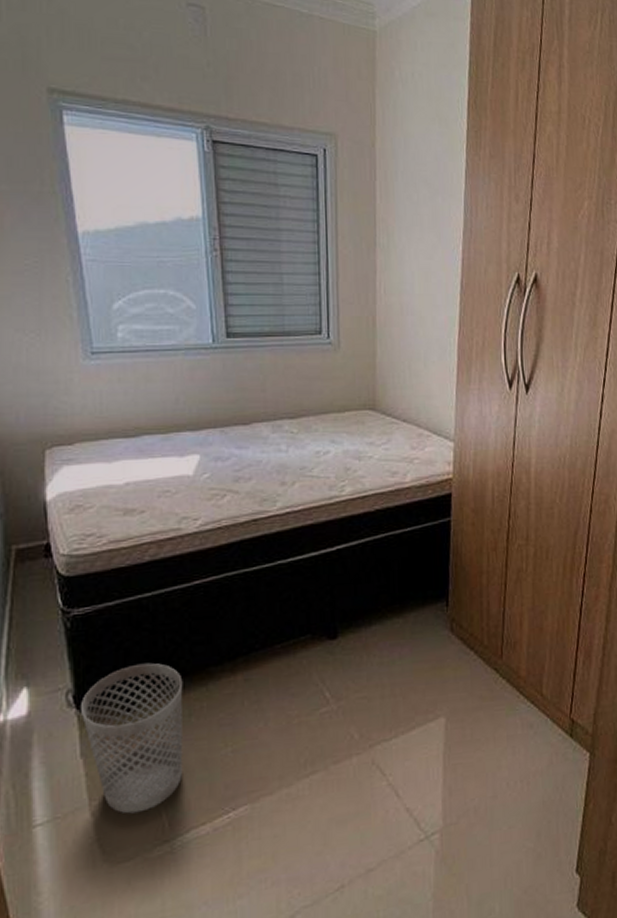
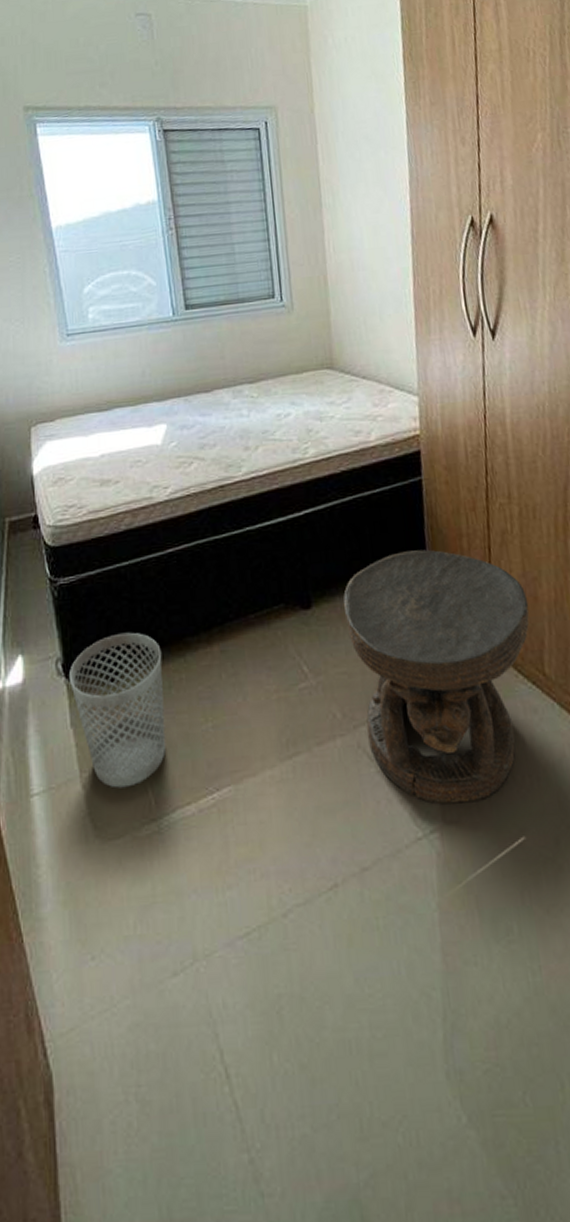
carved stool: none [368,585,535,810] -> present [343,549,530,805]

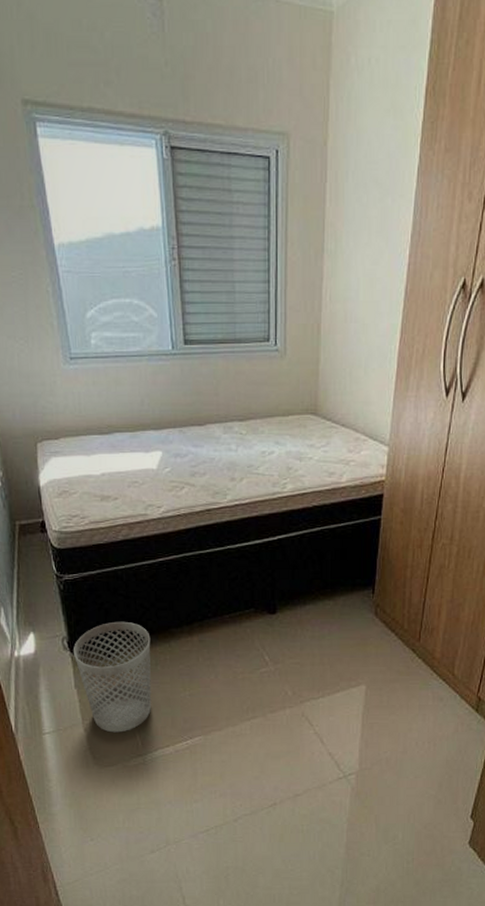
carved stool: present [343,549,530,805] -> none [302,575,451,757]

